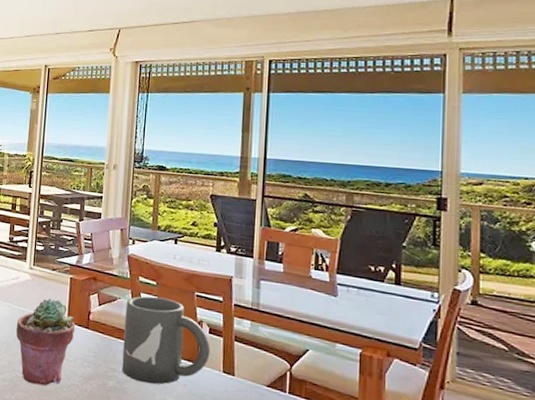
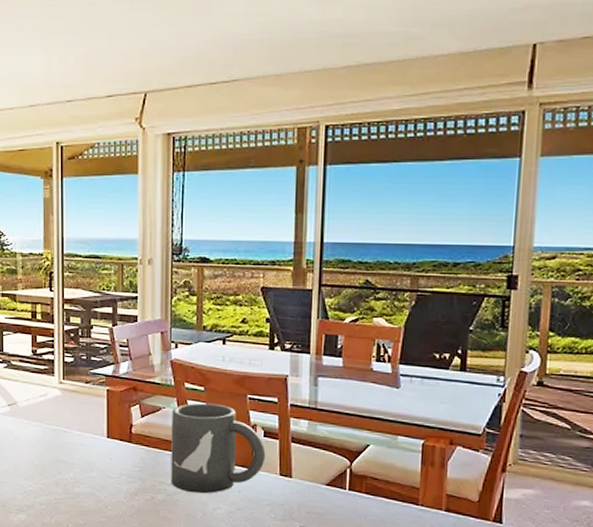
potted succulent: present [16,298,76,386] -> none [49,414,117,506]

